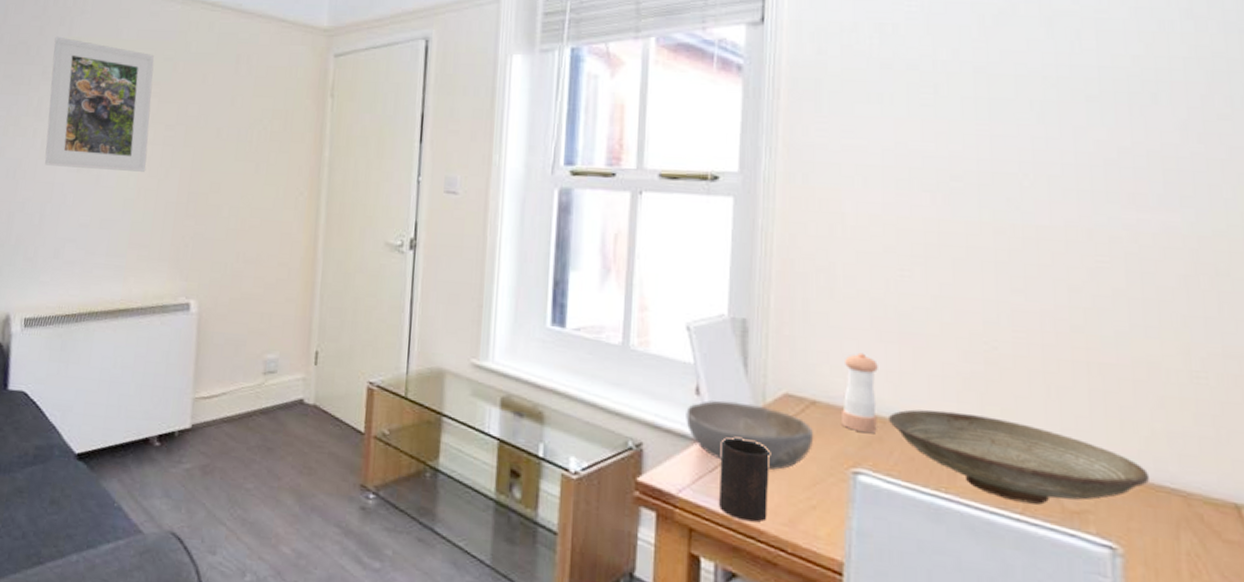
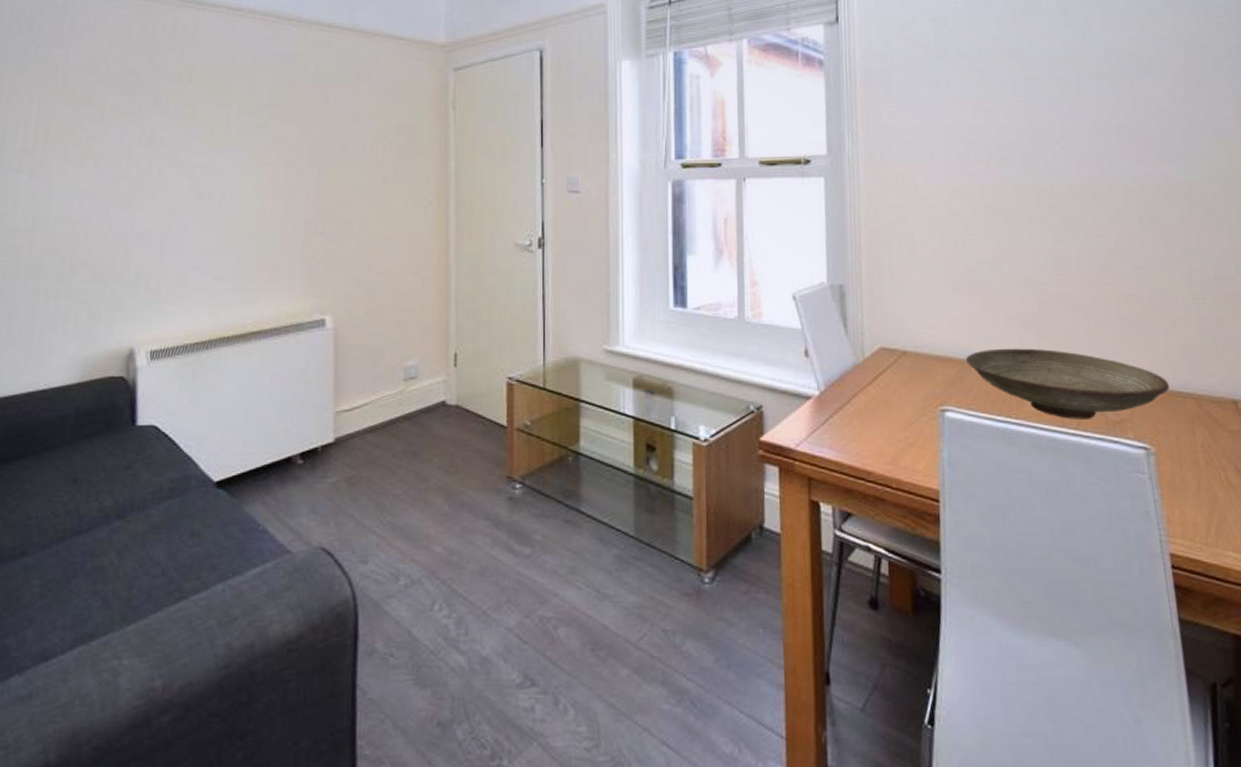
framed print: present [45,36,155,172] -> none [162,64,273,194]
bowl: present [686,400,814,470] -> none [798,359,907,416]
cup: present [719,438,770,523] -> none [830,392,874,465]
pepper shaker: present [842,352,878,434] -> none [927,305,958,375]

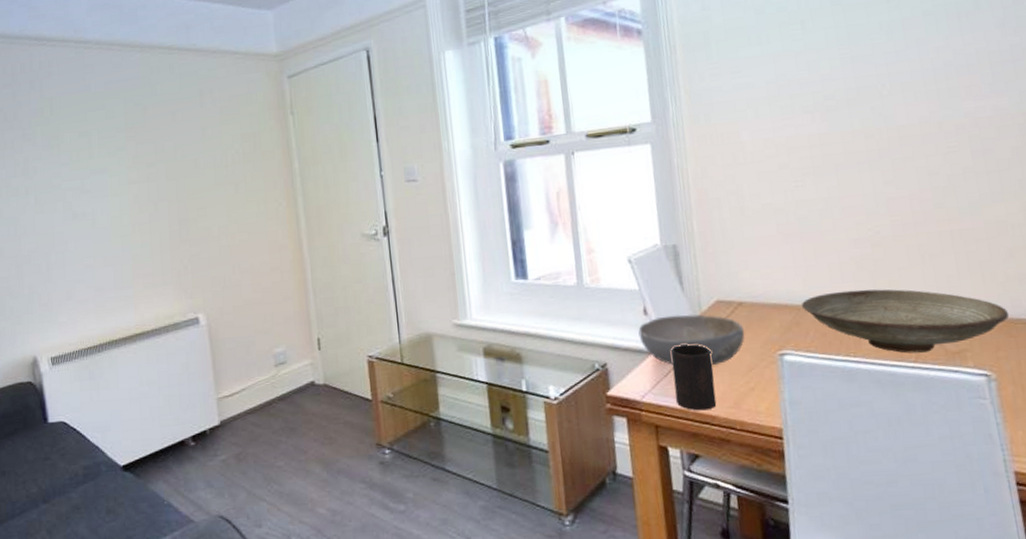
bowl: none [798,359,907,416] -> present [638,314,745,365]
cup: none [830,392,874,465] -> present [671,344,717,411]

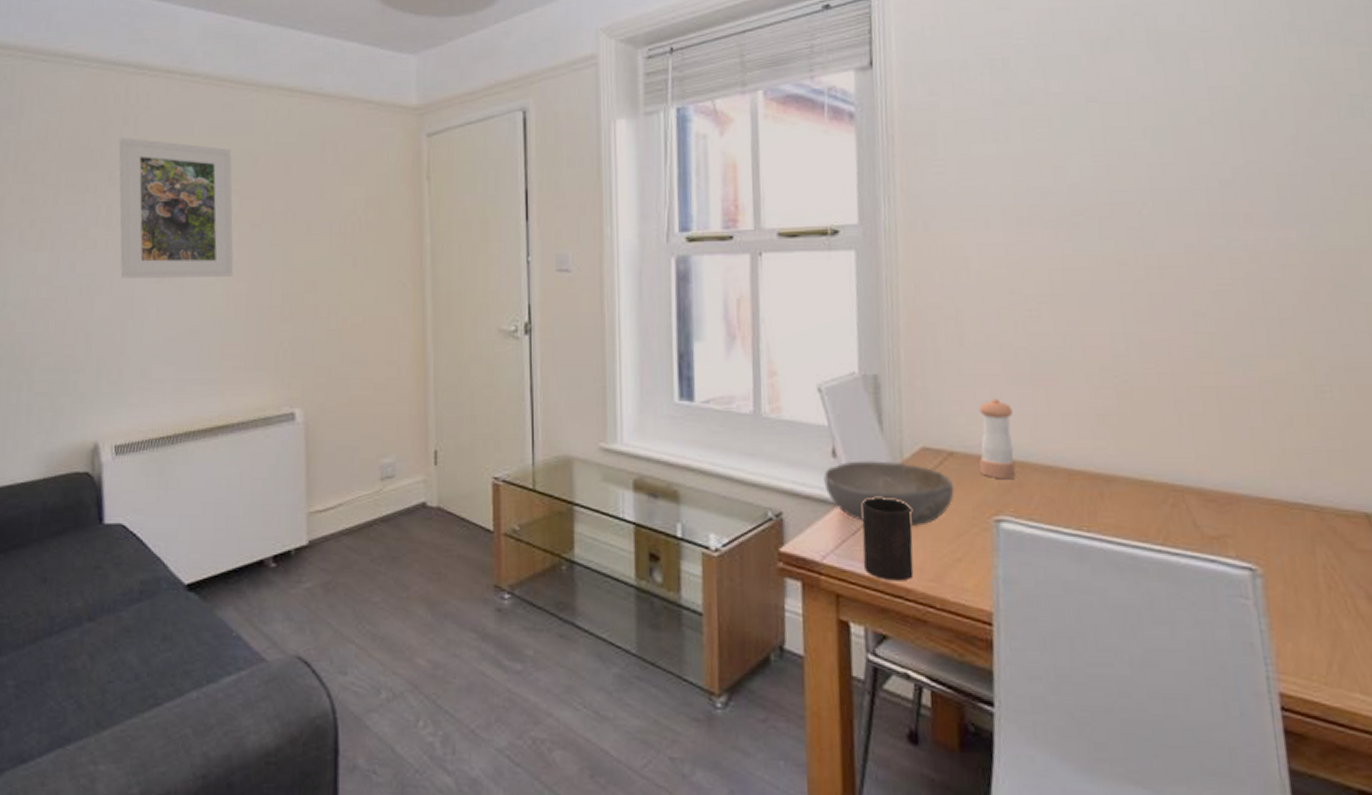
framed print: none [28,99,136,219] -> present [119,137,234,278]
pepper shaker: none [760,255,794,321] -> present [979,398,1016,480]
decorative bowl: present [801,289,1010,354] -> none [1025,449,1284,534]

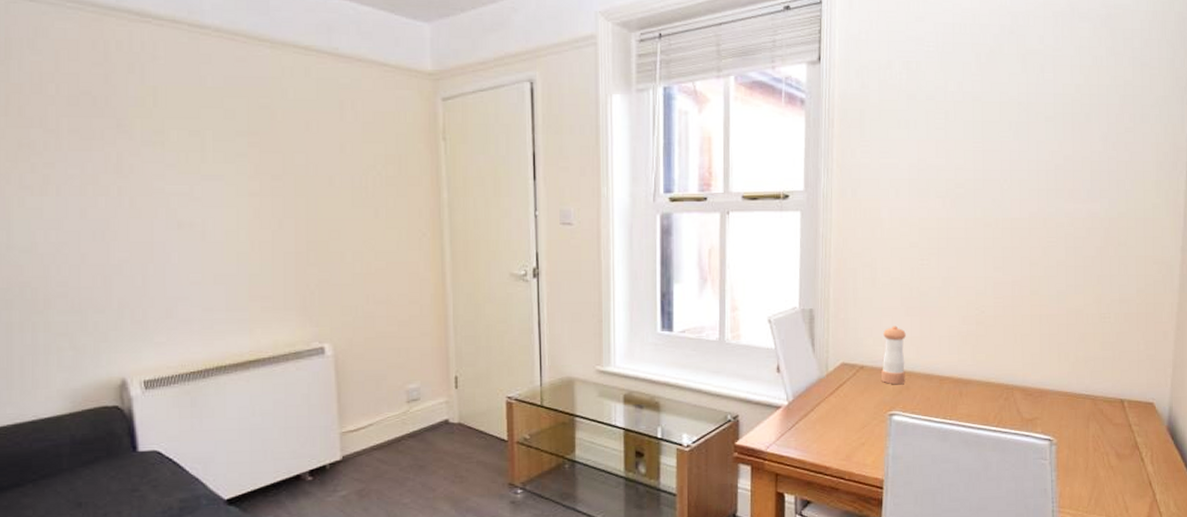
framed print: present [119,137,234,278] -> none [125,85,257,225]
bowl: present [824,460,955,526] -> none [770,374,863,421]
cup: present [862,498,914,581] -> none [796,401,832,462]

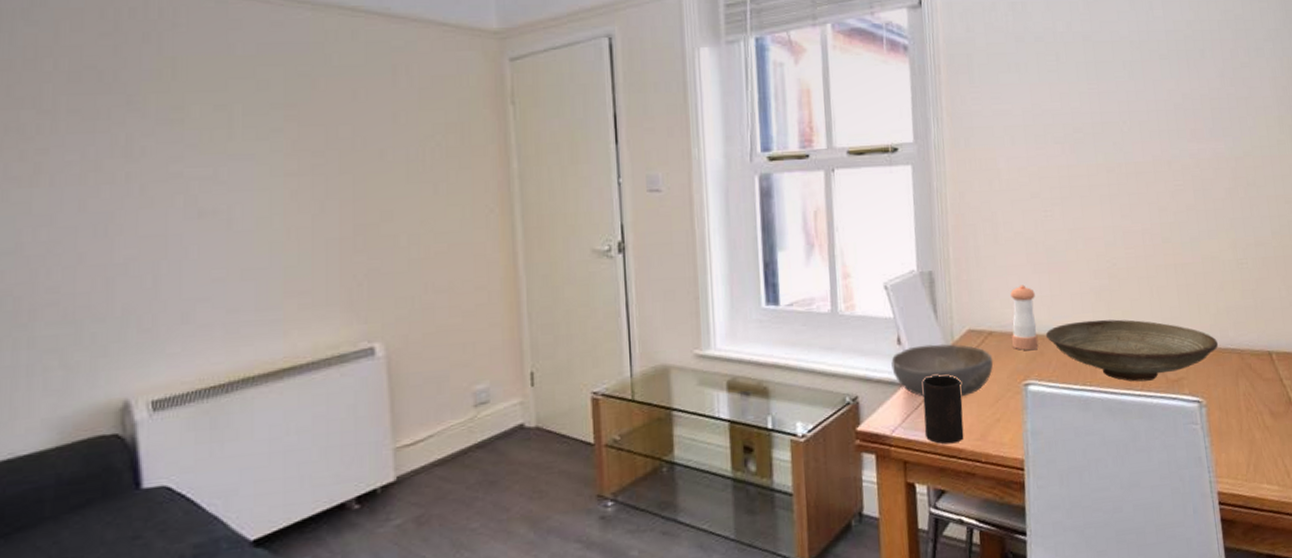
bowl: none [770,374,863,421] -> present [891,343,994,397]
cup: none [796,401,832,462] -> present [923,375,964,445]
decorative bowl: none [912,361,1074,419] -> present [1045,319,1219,382]

